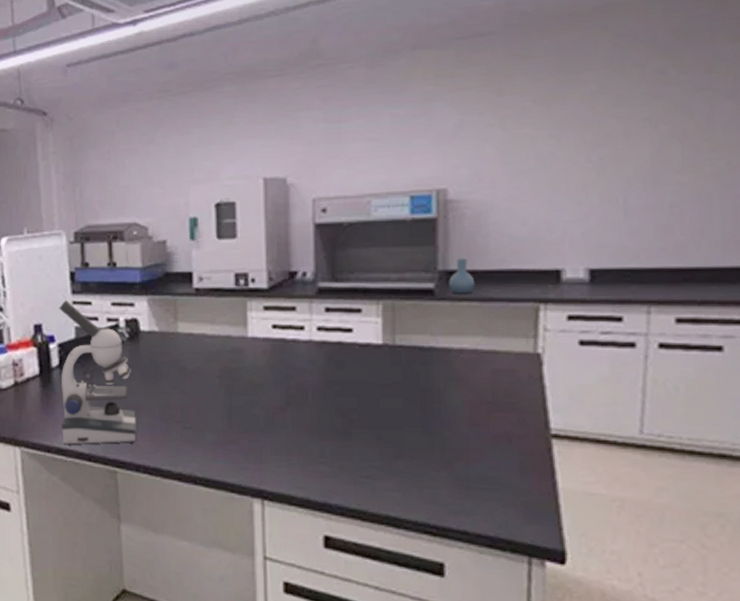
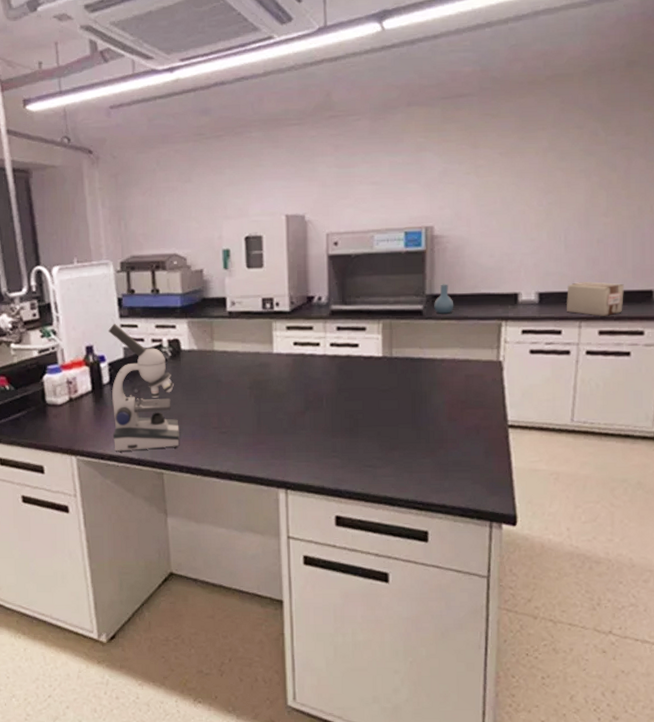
box: none [628,255,711,301] -> present [567,281,624,317]

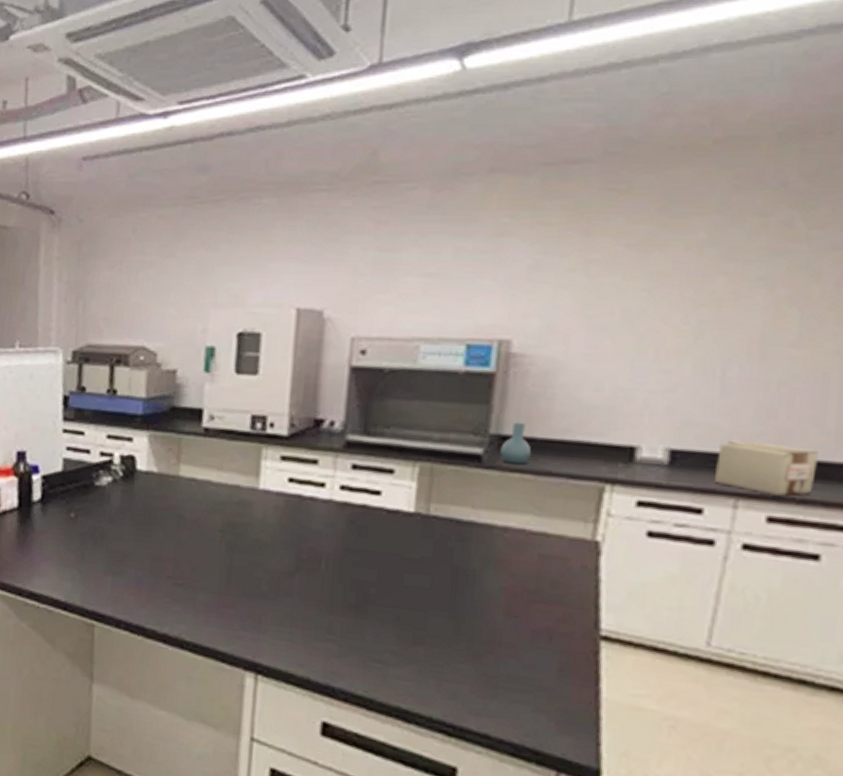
microscope: present [108,324,180,453] -> none [36,427,123,596]

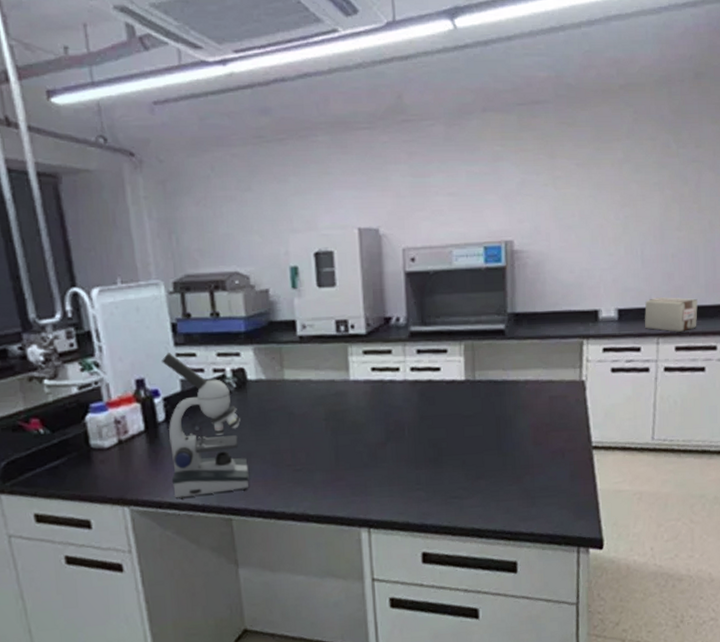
microscope: none [36,427,123,596] -> present [162,353,250,499]
flask: present [500,421,532,466] -> none [516,301,536,334]

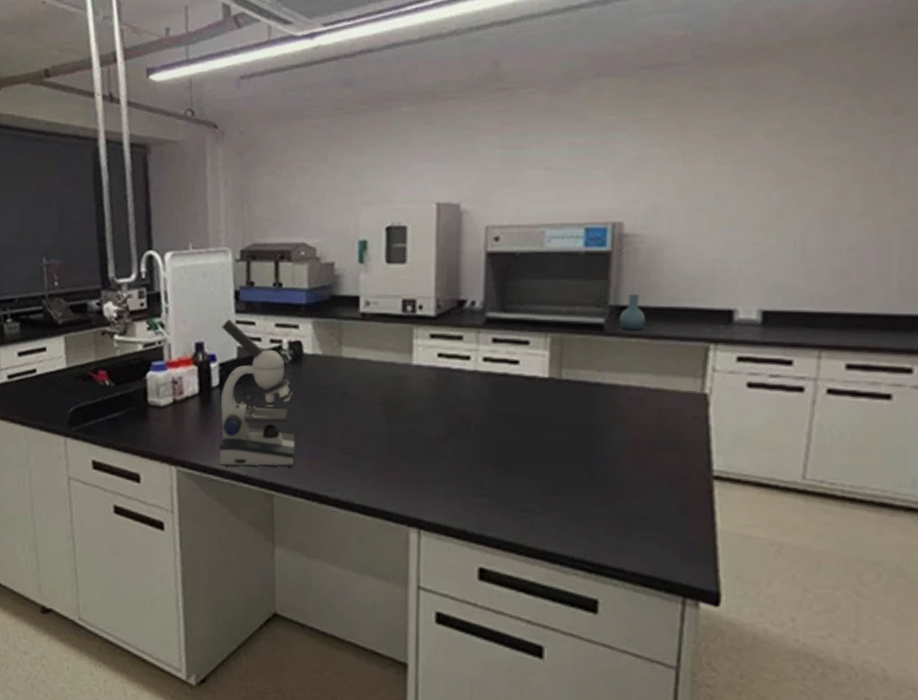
flask: none [516,301,536,334] -> present [619,293,646,332]
box: present [644,296,698,333] -> none [801,299,885,347]

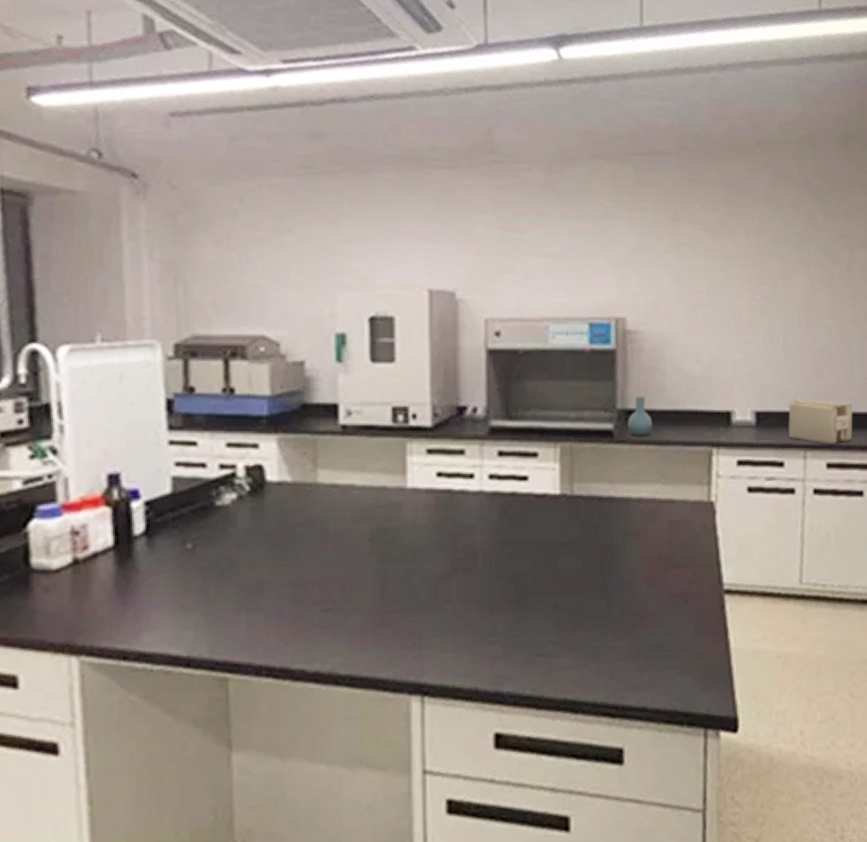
microscope: present [218,319,296,468] -> none [145,439,258,648]
box: none [801,299,885,347] -> present [788,398,853,446]

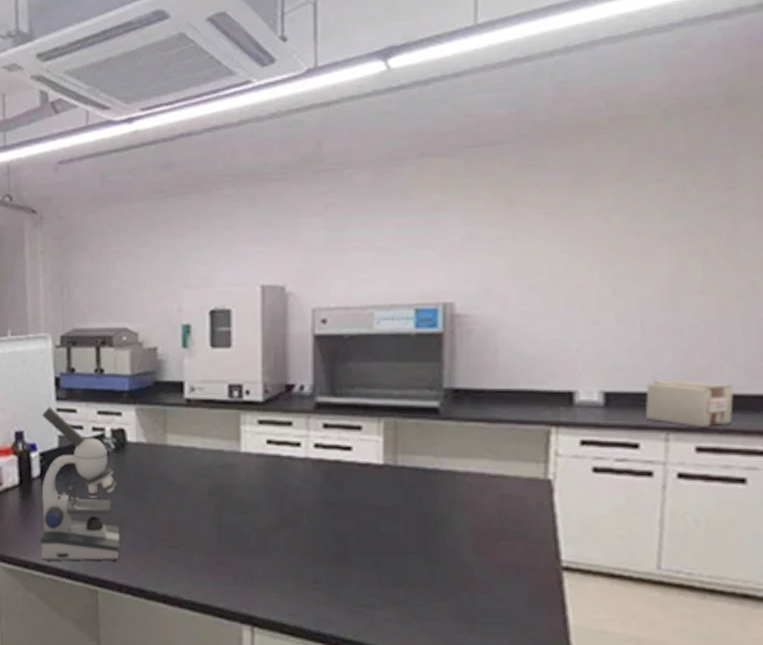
microscope: none [145,439,258,648] -> present [40,407,120,562]
flask: present [627,395,653,438] -> none [455,375,483,415]

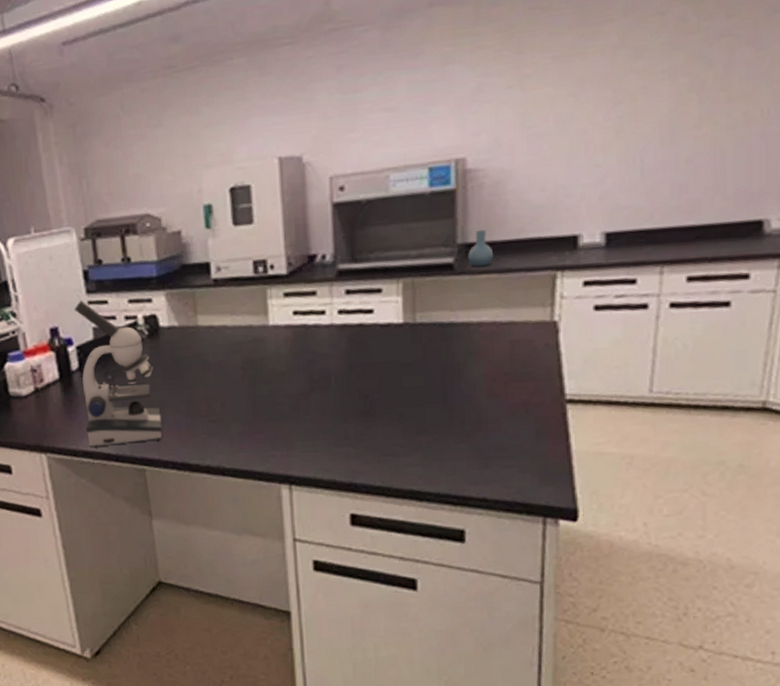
flask: none [455,375,483,415] -> present [468,229,494,268]
box: present [646,379,733,429] -> none [643,213,722,259]

